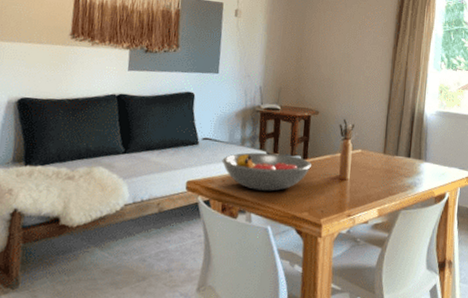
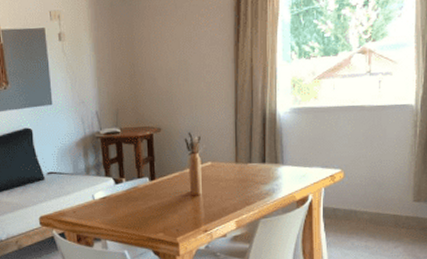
fruit bowl: present [222,152,311,191] -> none [70,177,160,217]

